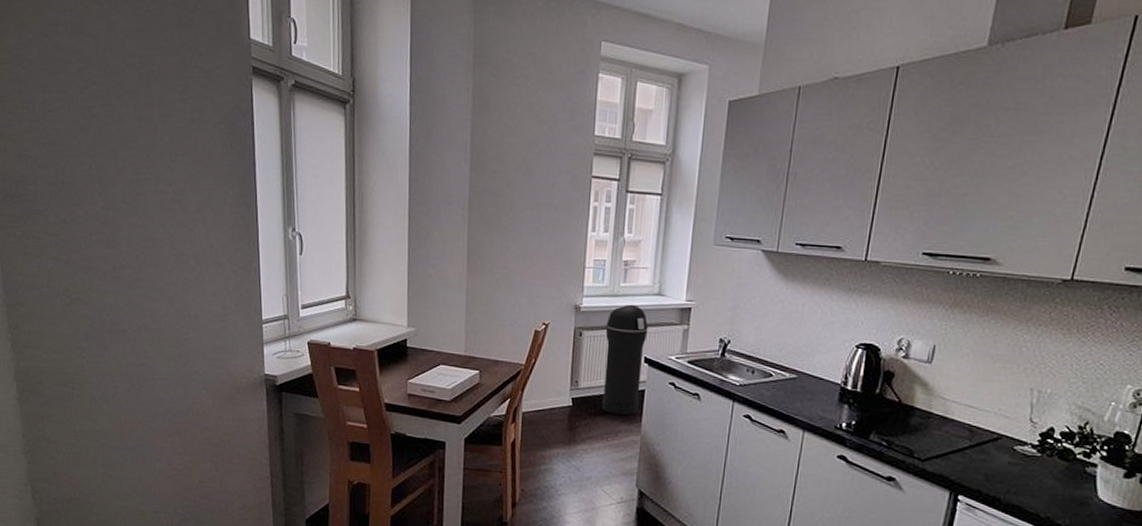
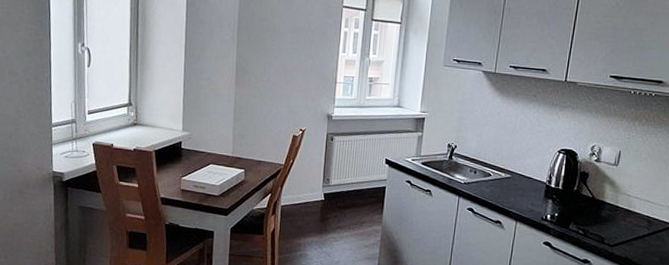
trash can: present [601,304,648,416] -> none [349,114,389,209]

